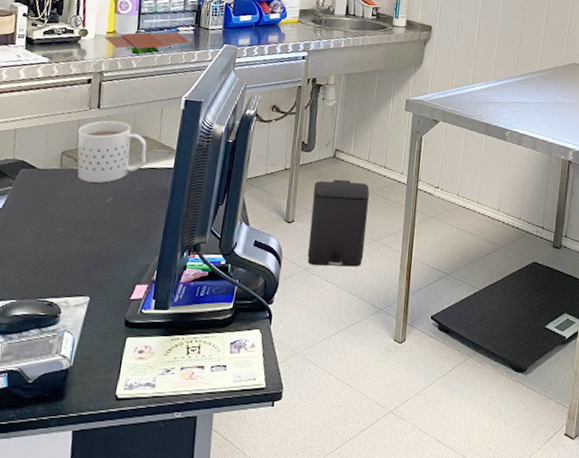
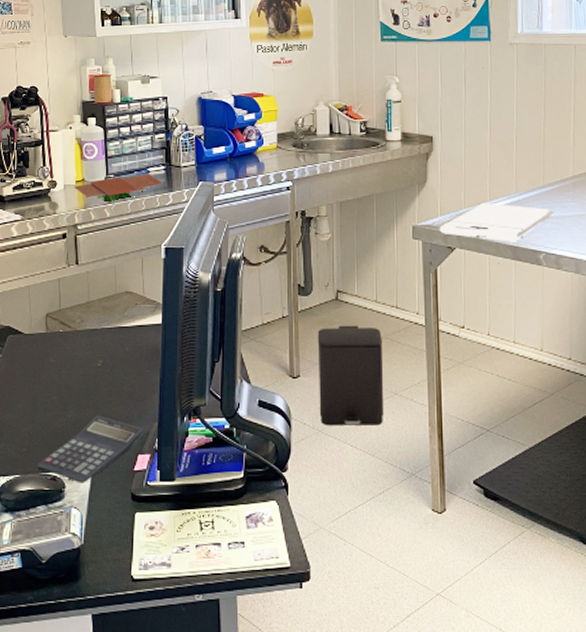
calculator: none [34,247,145,310] -> present [36,415,144,483]
mug: present [77,120,147,183] -> none [59,277,132,345]
clipboard: none [426,85,522,120] -> present [436,202,555,242]

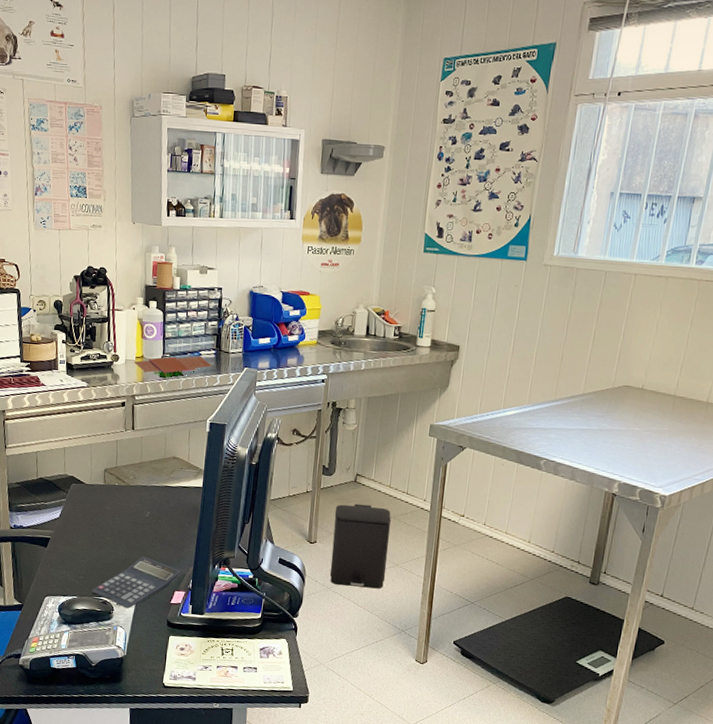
clipboard: present [436,202,555,242] -> none [451,409,561,448]

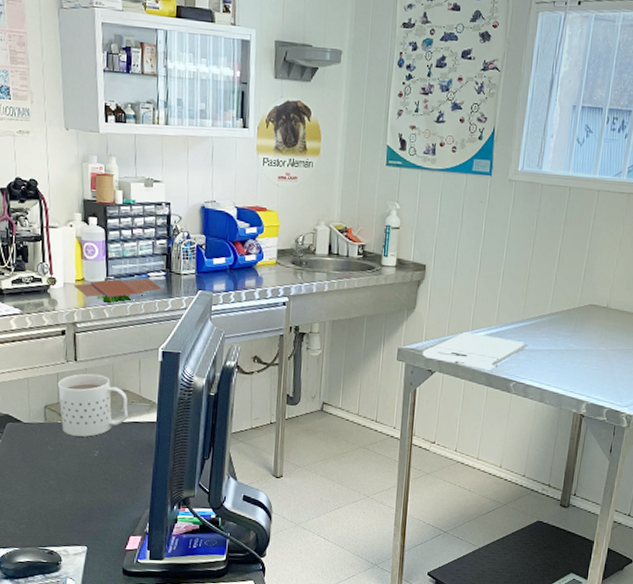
calculator: present [91,556,182,609] -> none [34,500,137,558]
mug: none [116,441,178,499] -> present [58,373,128,437]
pedal bin: present [330,503,392,589] -> none [298,434,361,523]
clipboard: none [451,409,561,448] -> present [420,331,529,370]

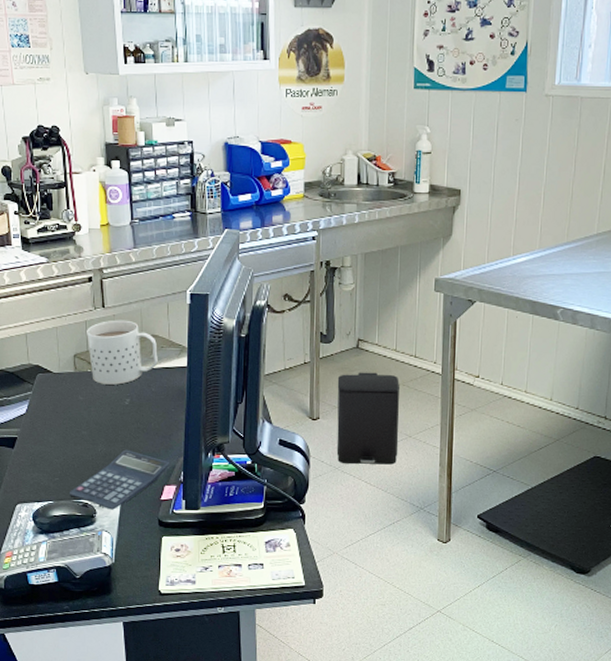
calculator: none [34,500,137,558] -> present [69,449,171,510]
papers: present [74,278,163,303] -> none [99,220,189,246]
pedal bin: none [298,434,361,523] -> present [336,372,401,465]
clipboard: present [420,331,529,370] -> none [458,257,576,297]

